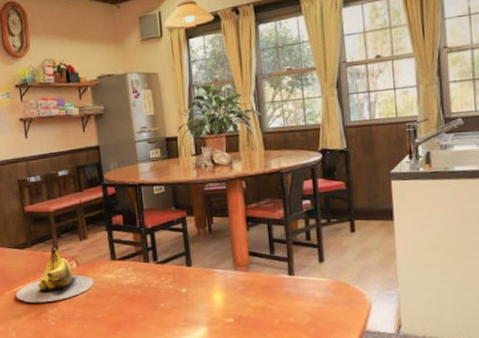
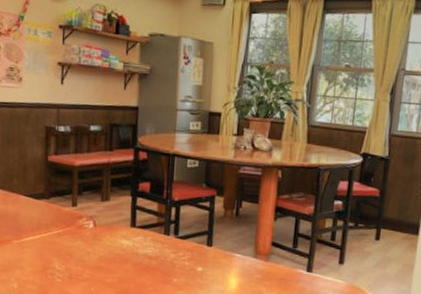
banana: present [15,246,94,303] -> none [23,202,109,259]

